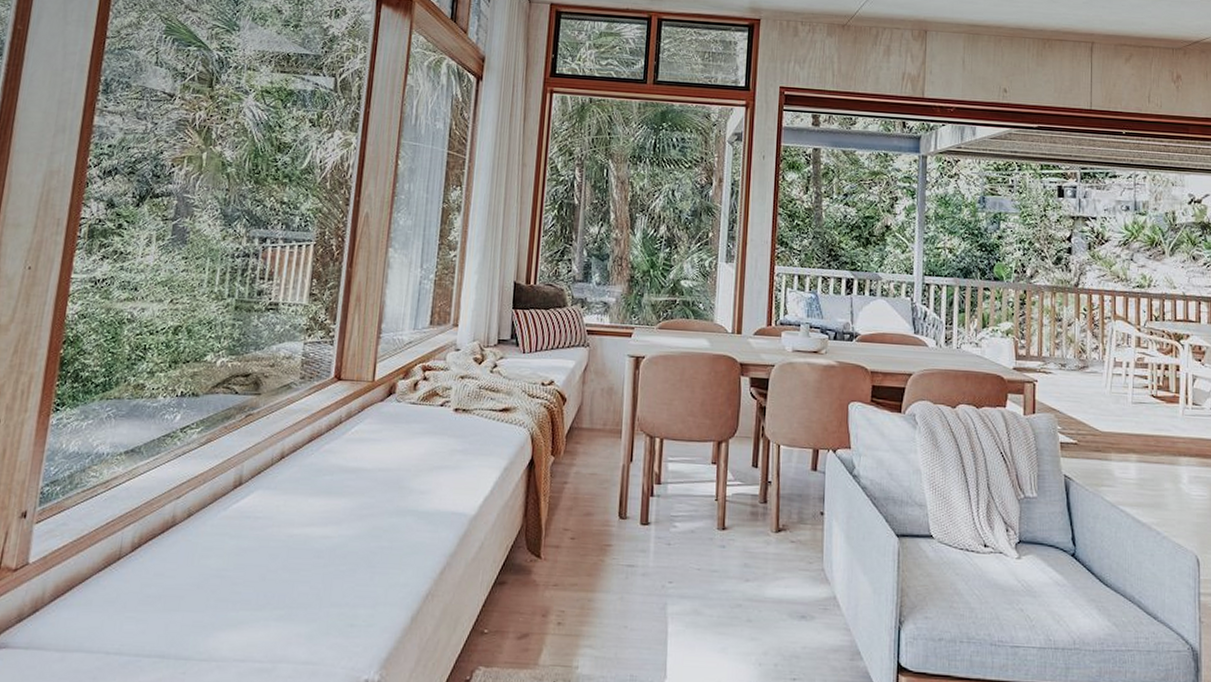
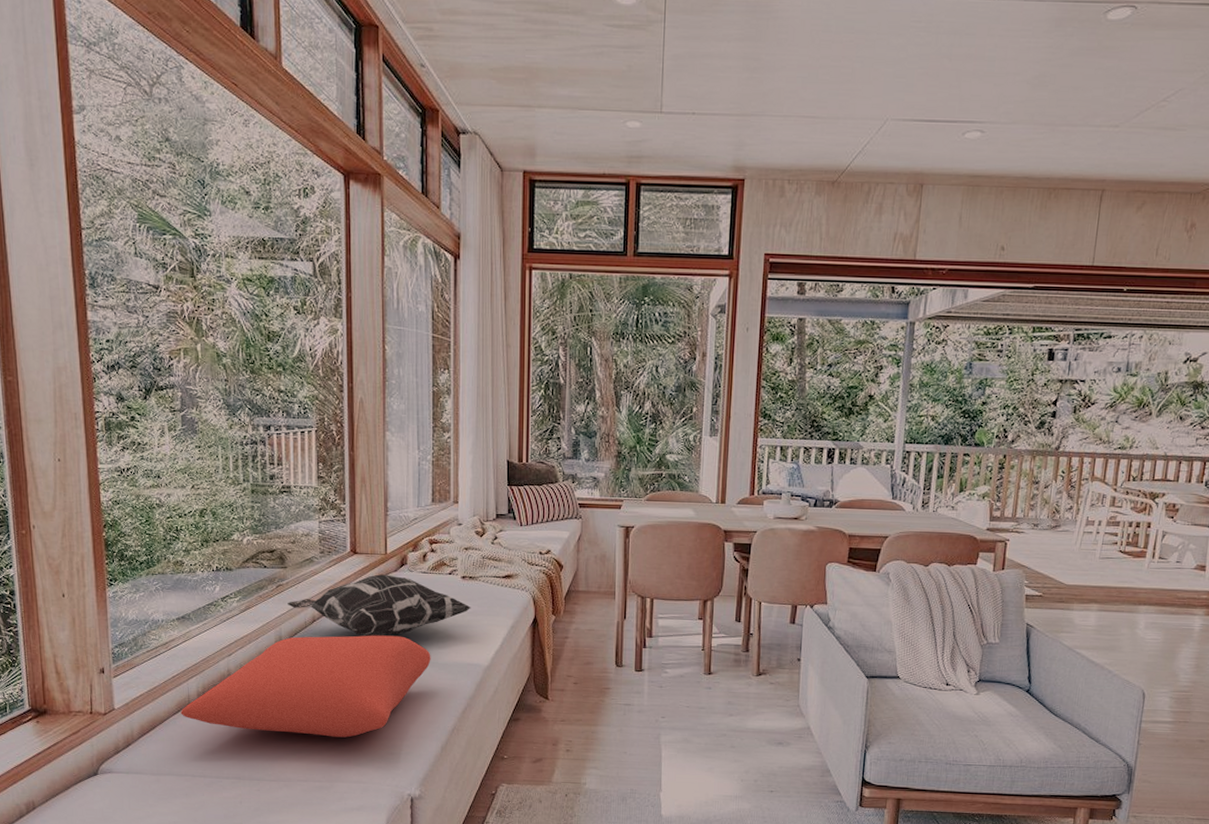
cushion: none [107,475,411,604] -> present [180,635,431,738]
decorative pillow: none [255,404,462,478] -> present [288,574,471,637]

